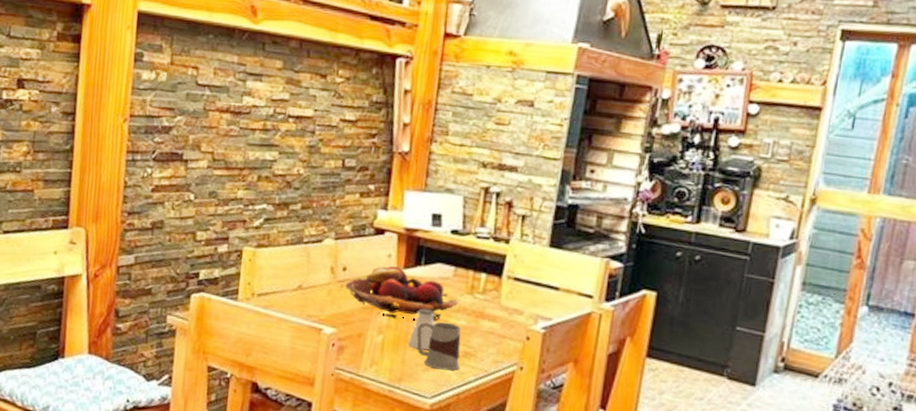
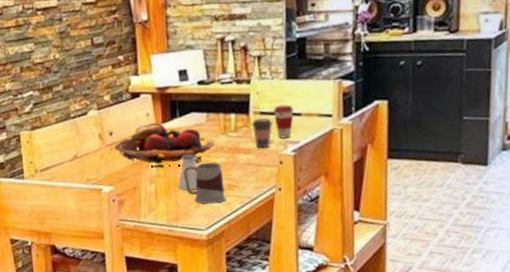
coffee cup: none [502,283,527,319] -> present [251,118,273,149]
coffee cup: none [528,274,553,313] -> present [273,104,295,139]

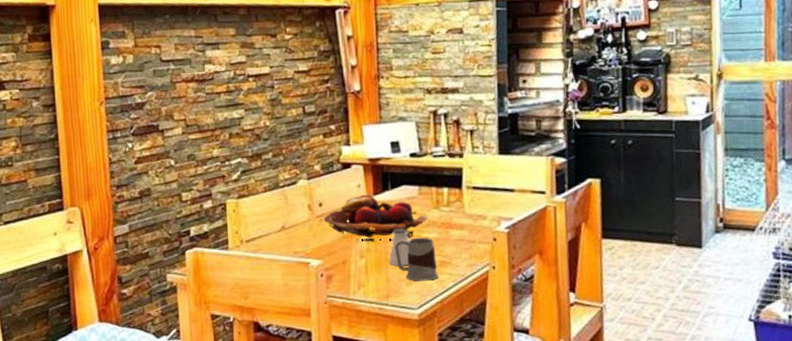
coffee cup: present [251,118,273,149] -> none [464,193,486,224]
coffee cup: present [273,104,295,139] -> none [486,180,508,215]

